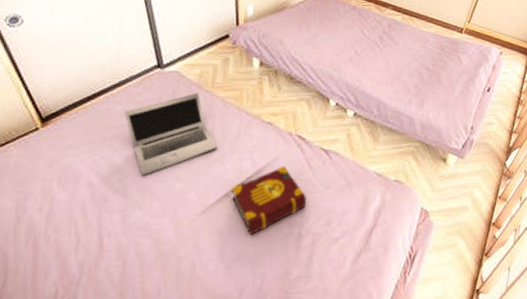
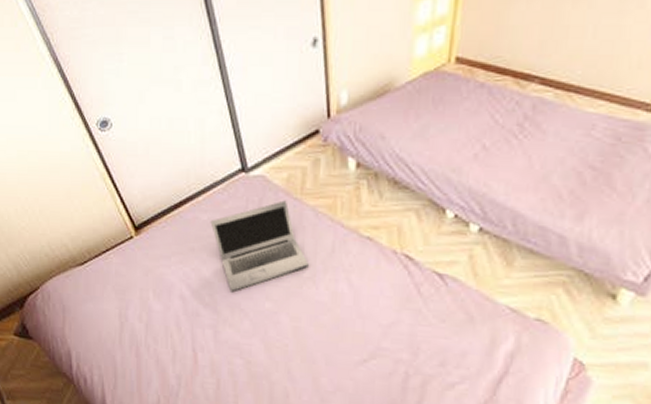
book: present [231,165,306,236] -> none [326,289,415,368]

